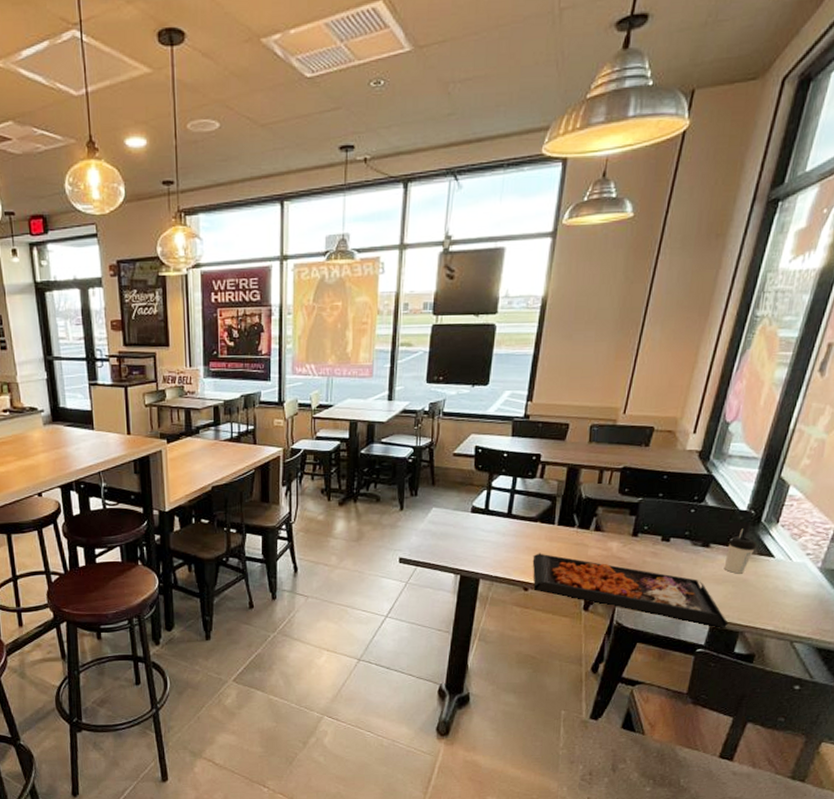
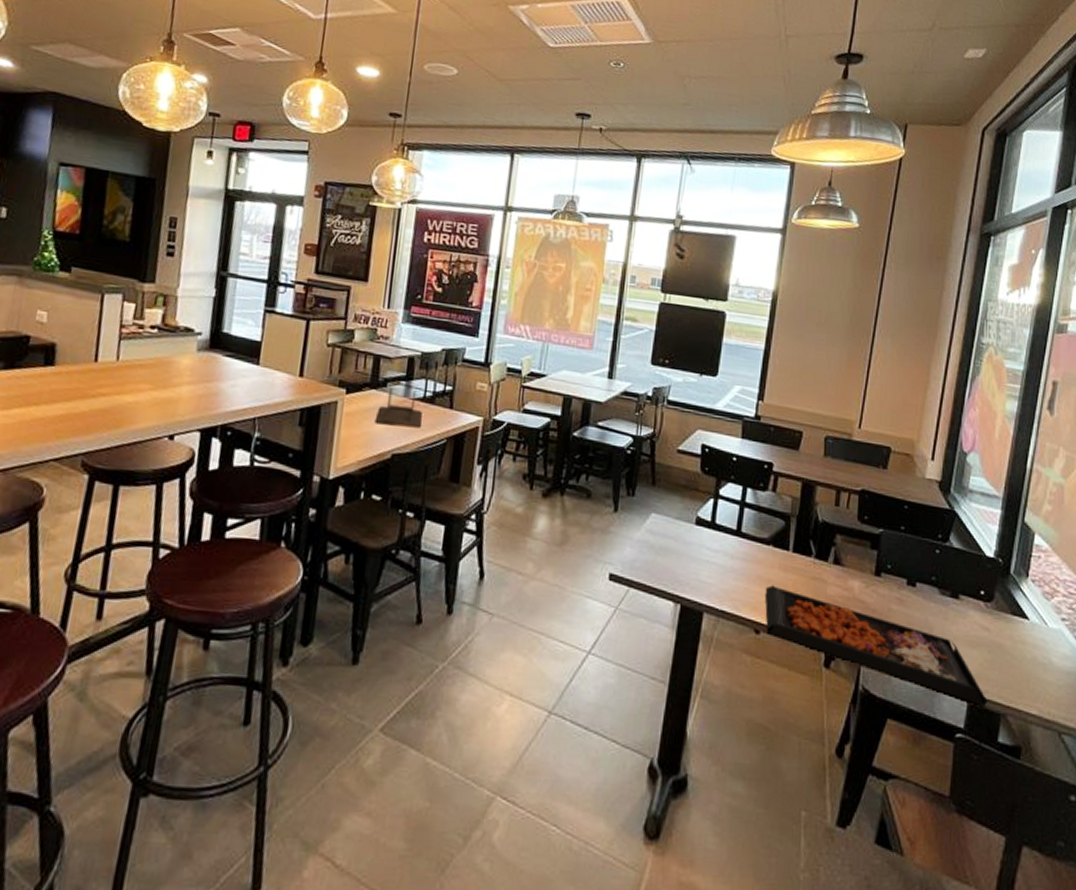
napkin holder: none [194,433,232,464] -> present [374,388,422,429]
beverage cup: present [723,528,756,574] -> none [976,579,1008,637]

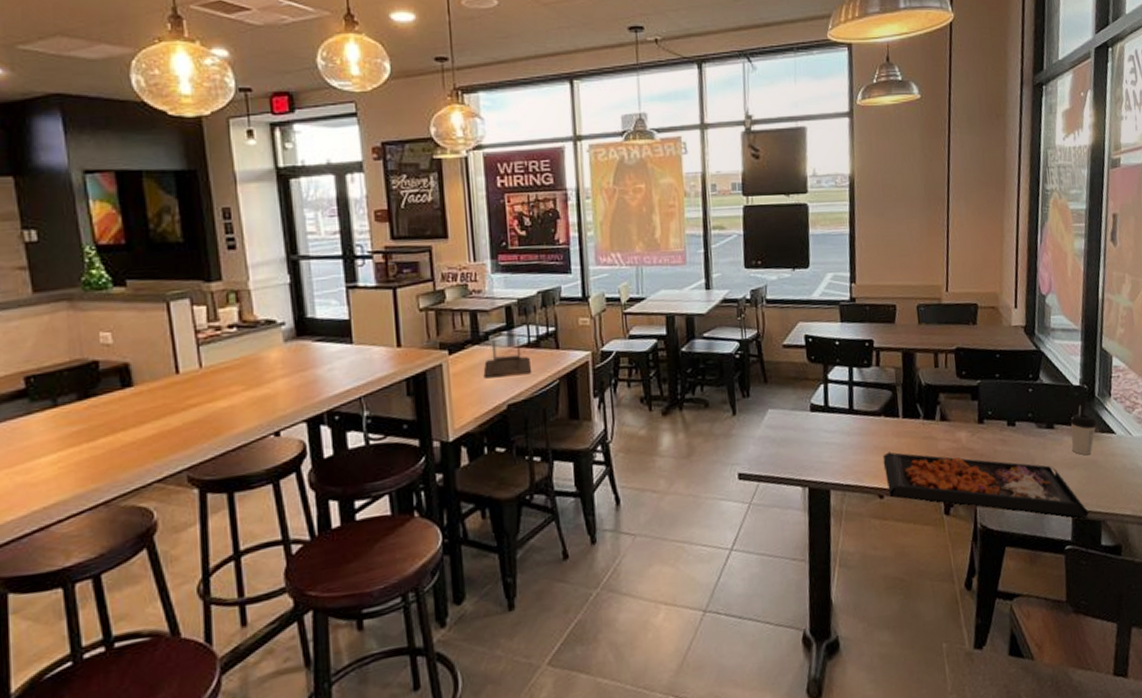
beverage cup: none [976,579,1008,637] -> present [1070,405,1096,456]

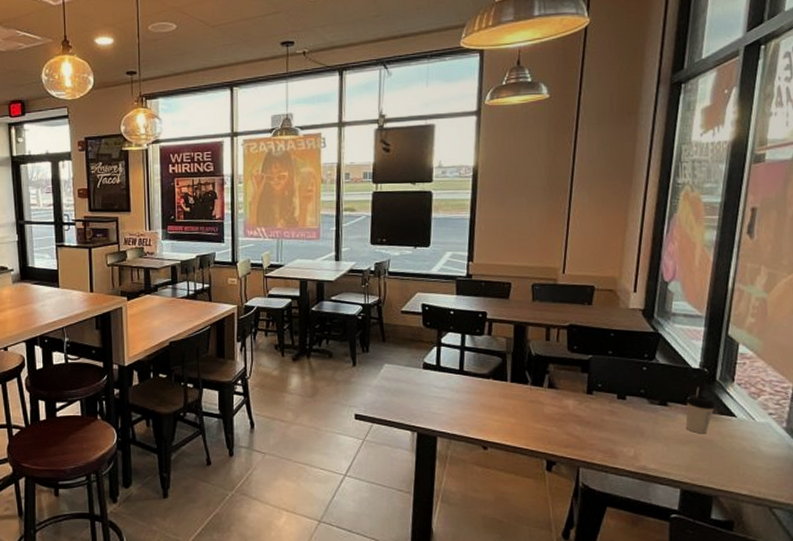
napkin holder: present [483,338,531,379] -> none [152,291,189,321]
food tray: present [882,451,1089,518] -> none [489,410,700,491]

